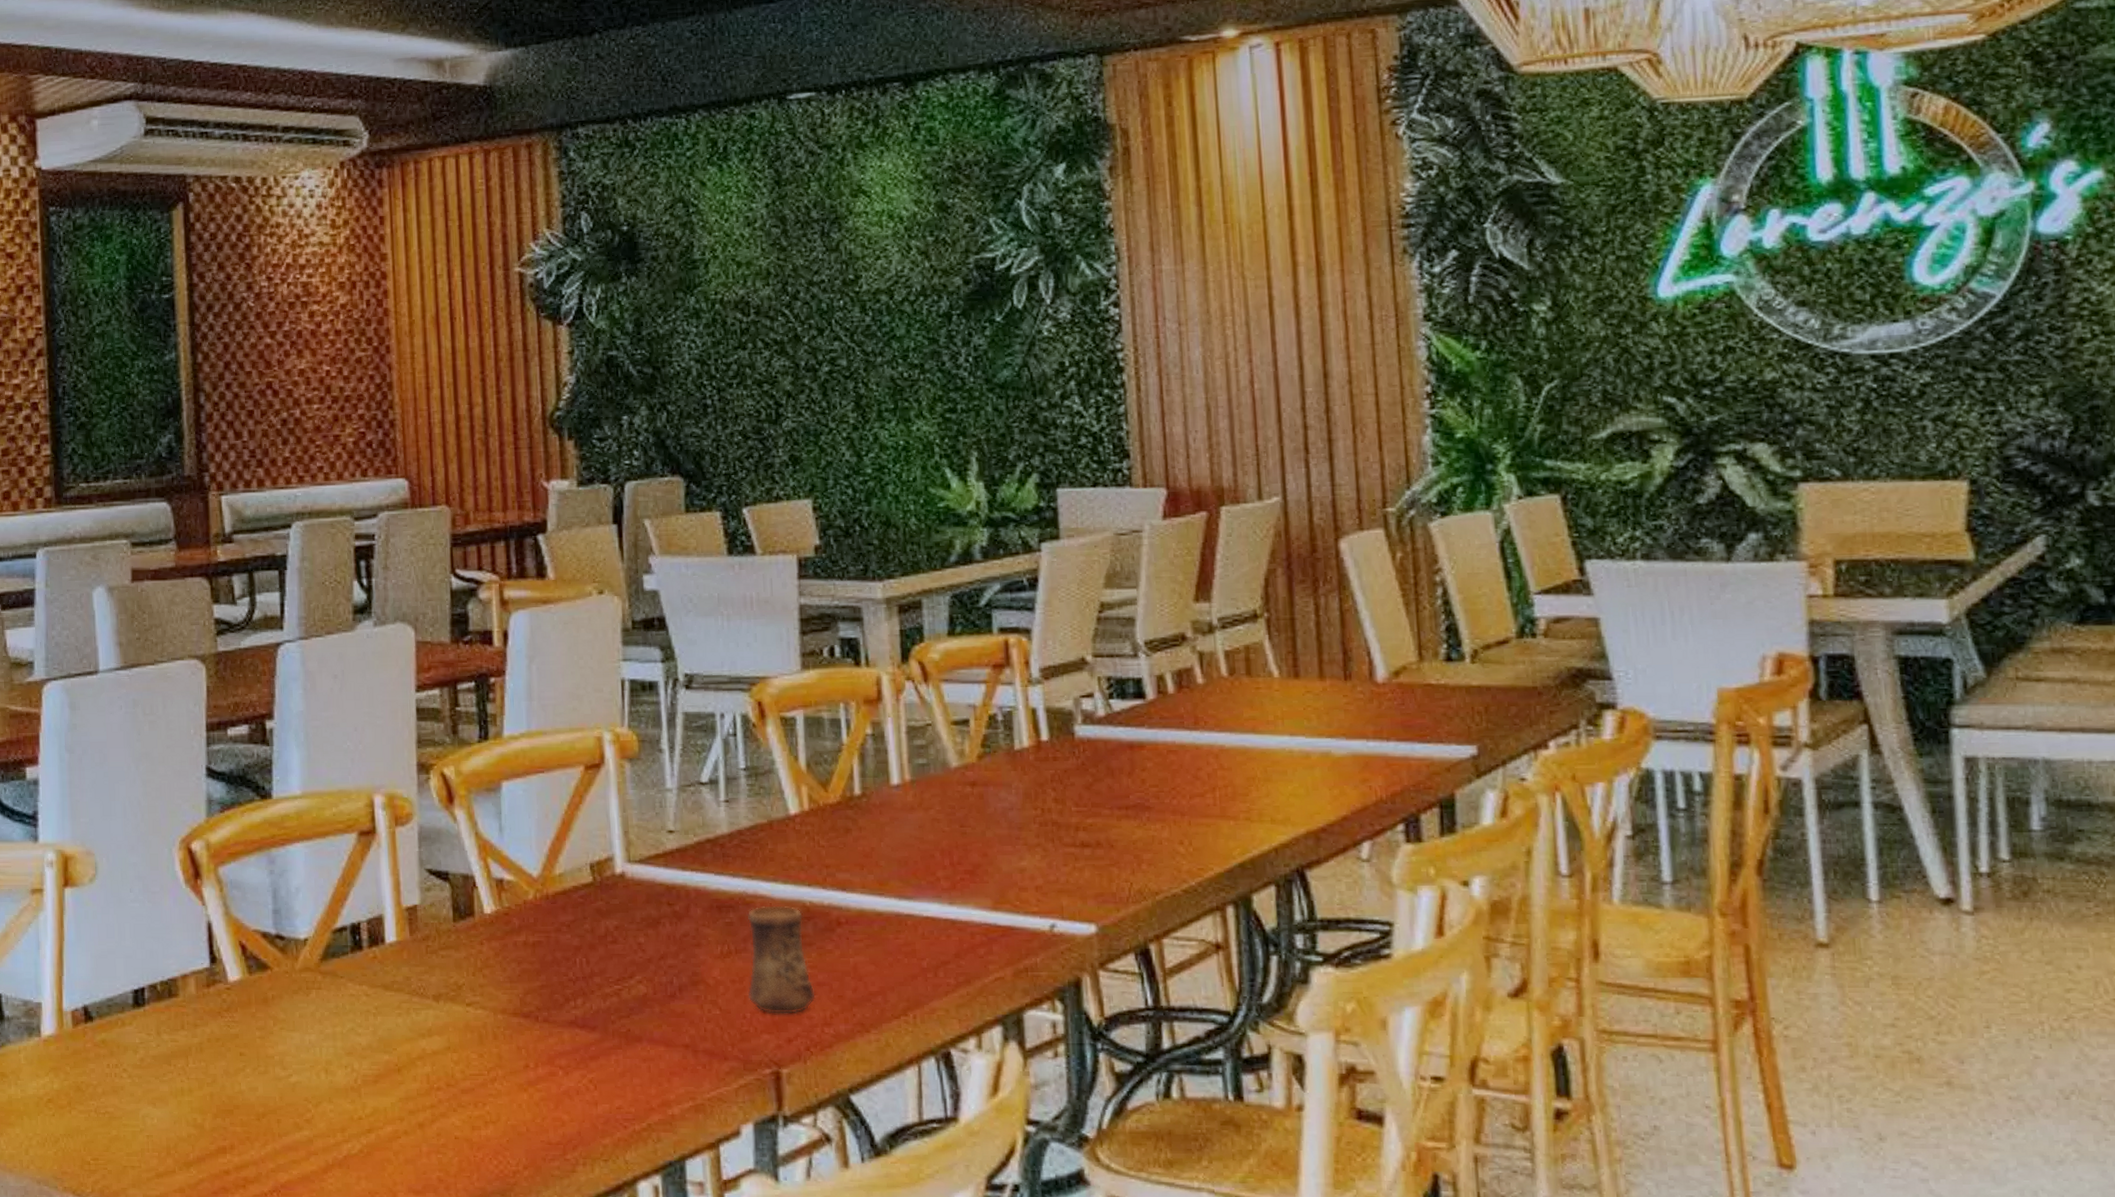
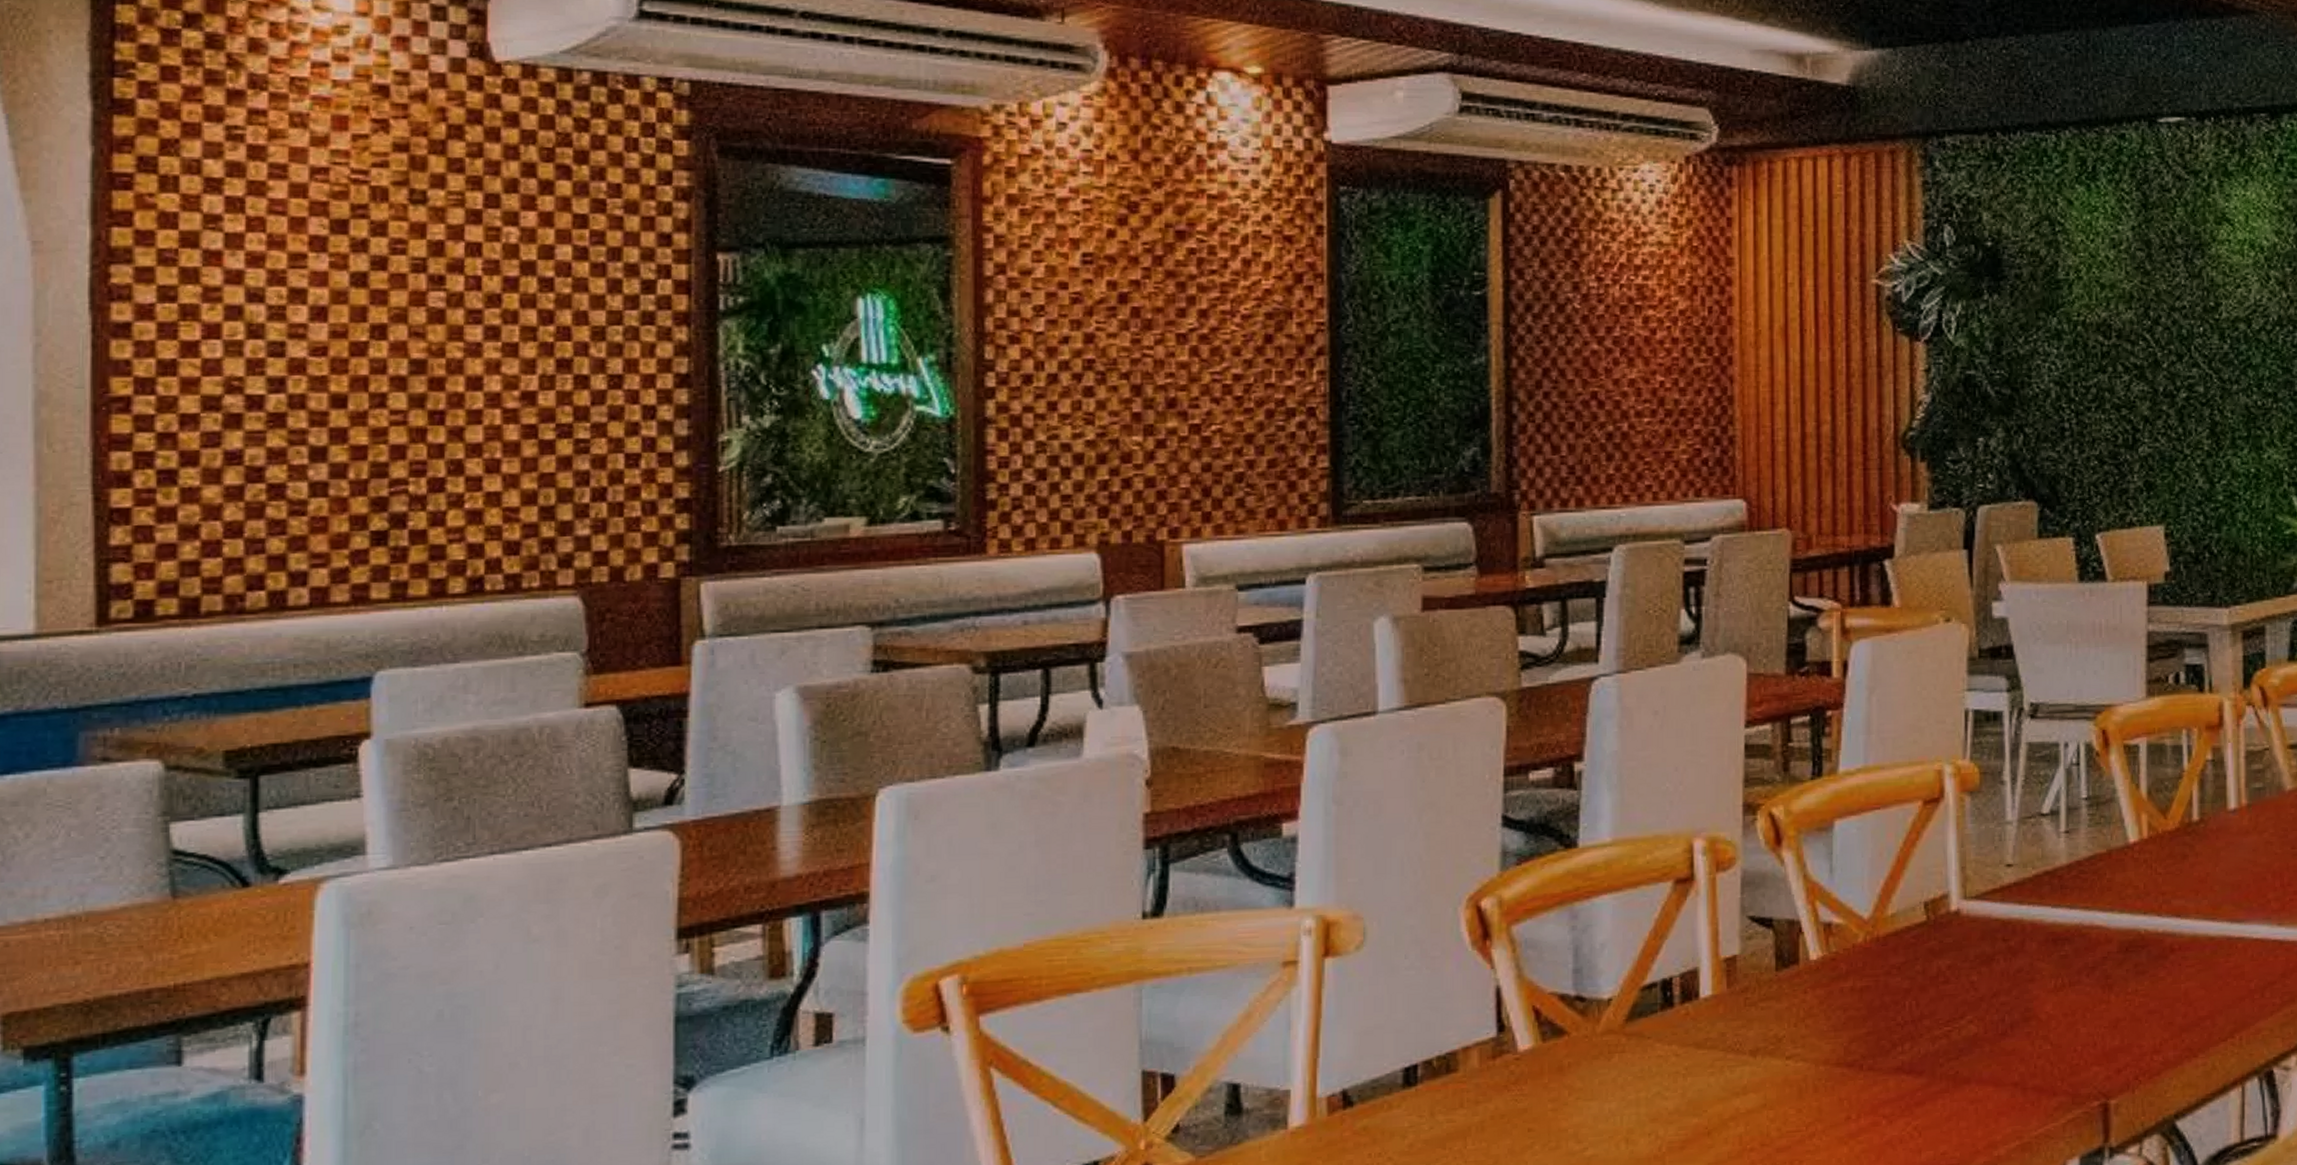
cup: present [746,905,816,1015] -> none [2079,935,2146,1046]

